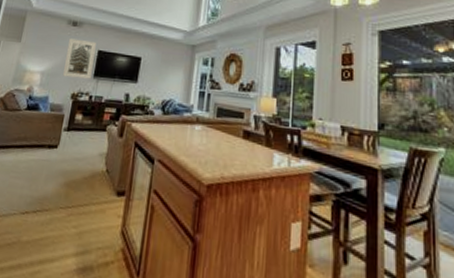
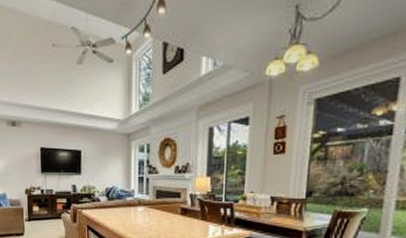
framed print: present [62,38,97,79] -> none [11,138,39,175]

